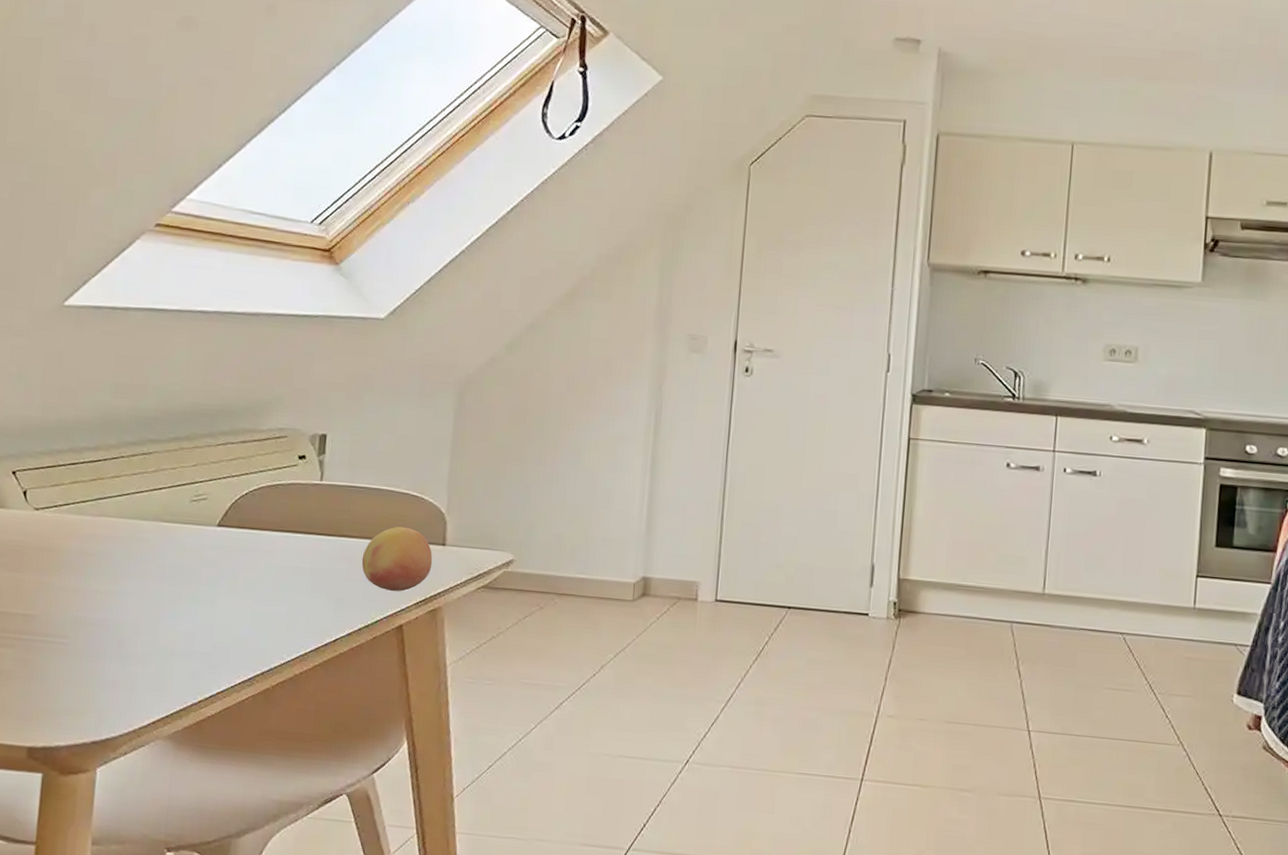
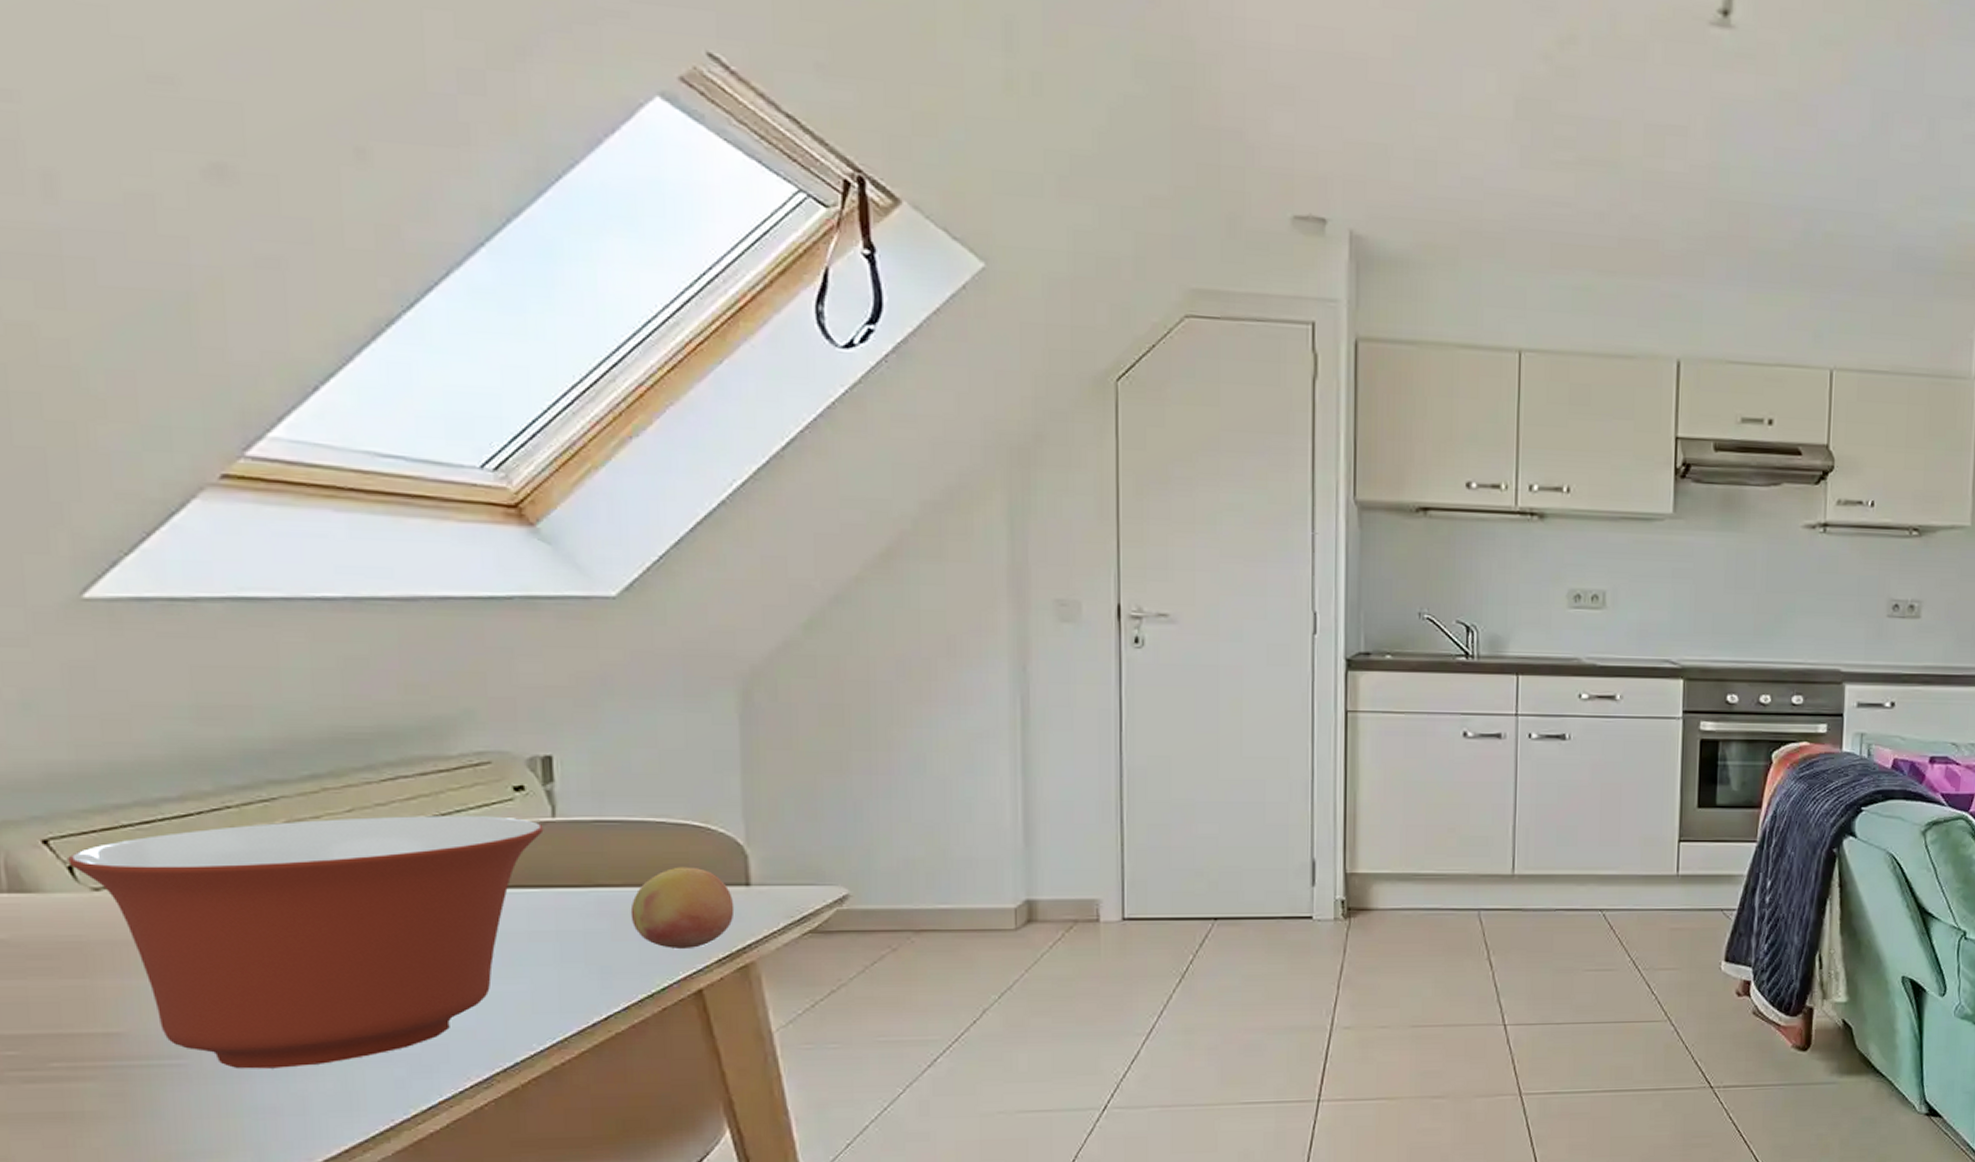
mixing bowl: none [24,470,314,654] -> present [68,816,544,1069]

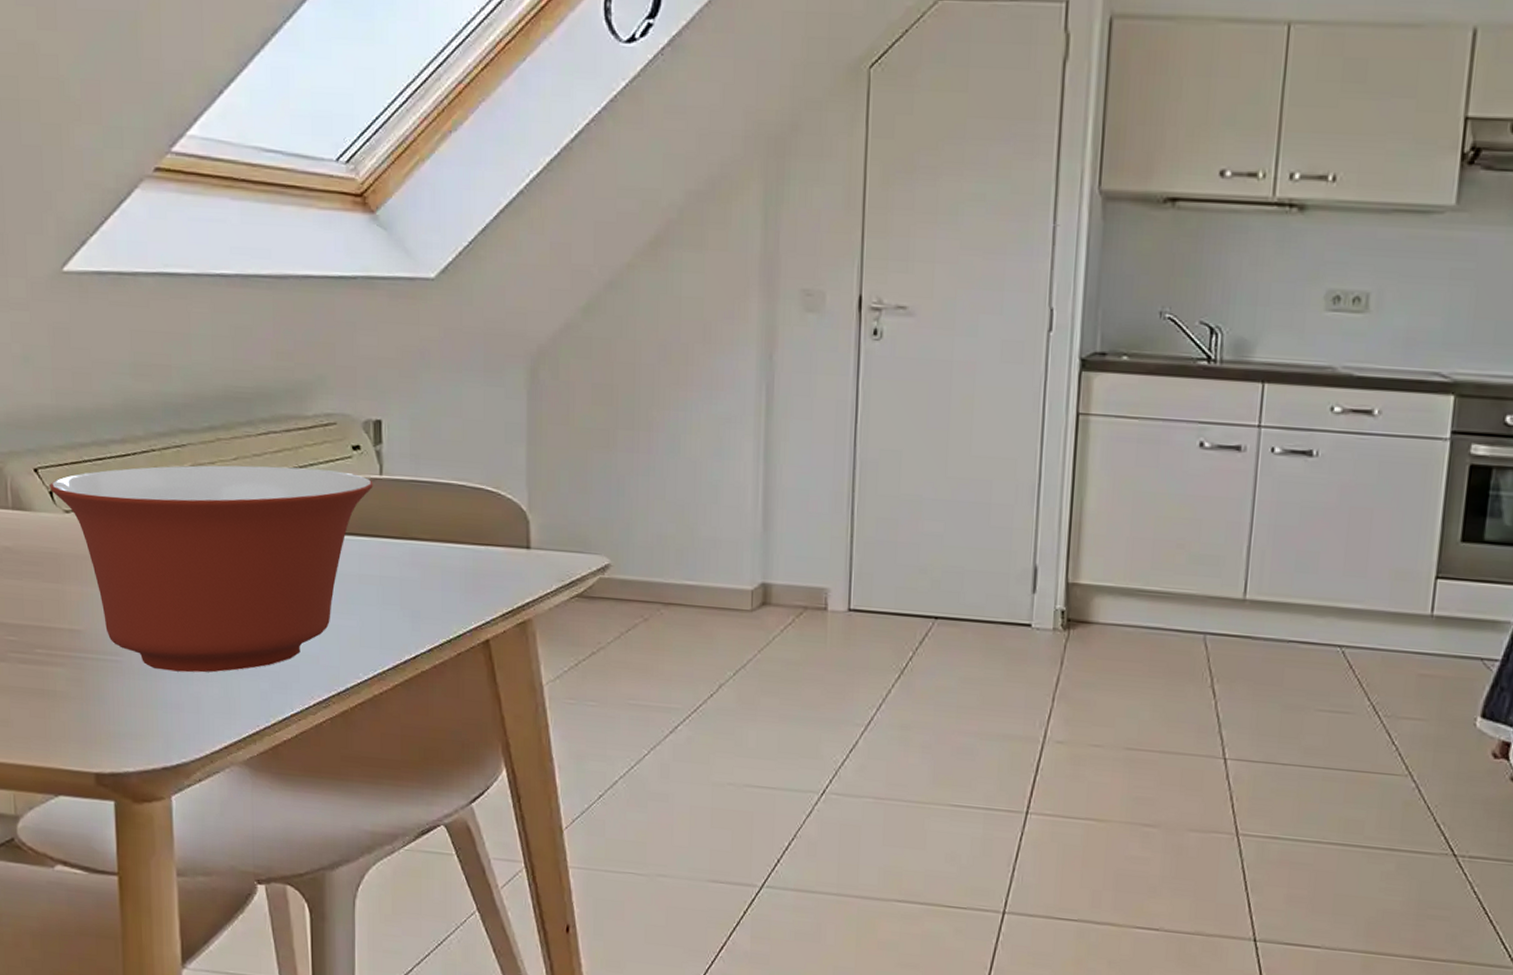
fruit: present [630,867,735,948] -> none [436,527,517,602]

